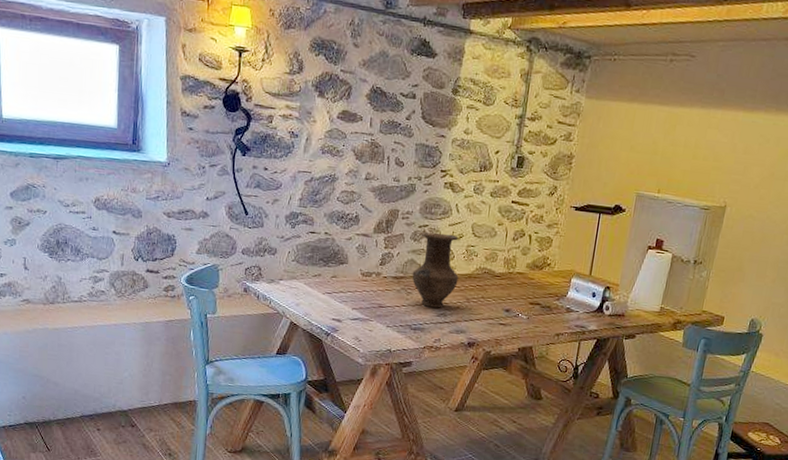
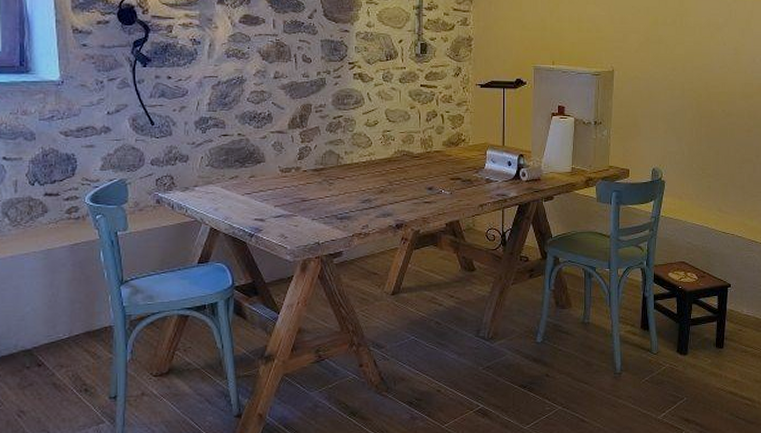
vase: present [412,232,459,308] -> none [332,122,378,195]

